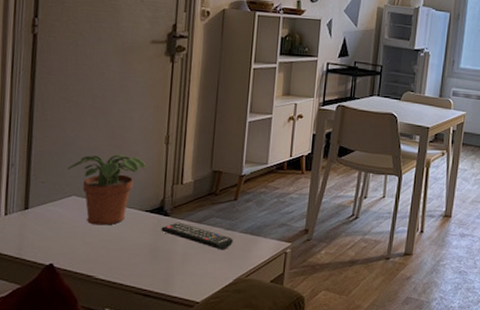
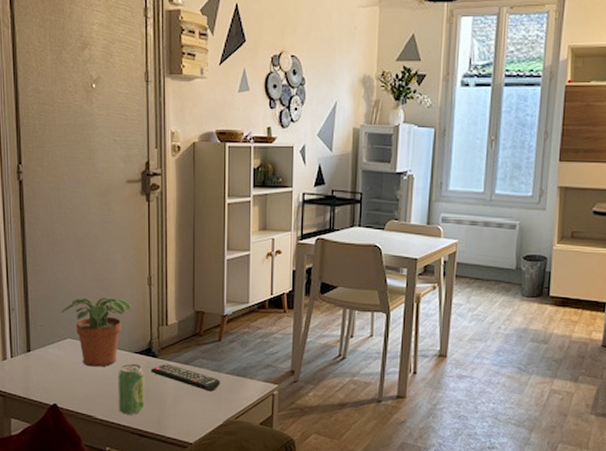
beverage can: none [122,222,154,274] -> present [117,363,145,415]

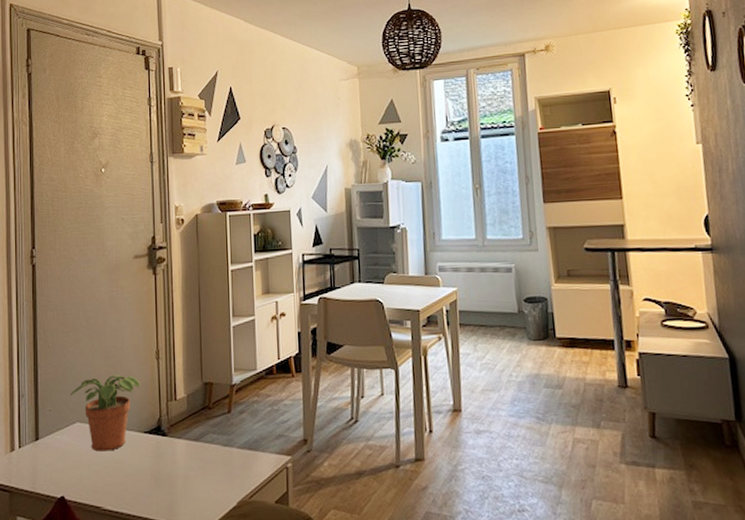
beverage can: present [117,363,145,415] -> none [127,444,155,503]
remote control: present [151,363,220,392] -> none [160,441,232,470]

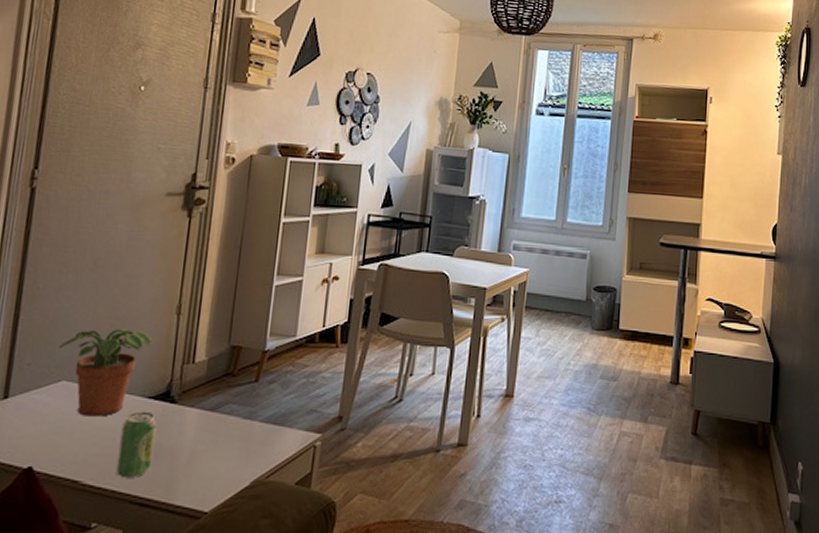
beverage can: none [127,444,155,503] -> present [115,411,157,478]

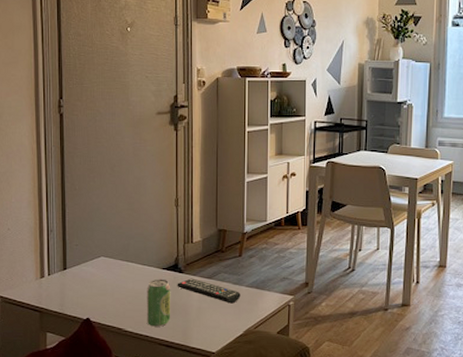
potted plant: present [57,327,153,417] -> none [95,217,160,283]
remote control: none [165,410,252,445] -> present [177,278,241,304]

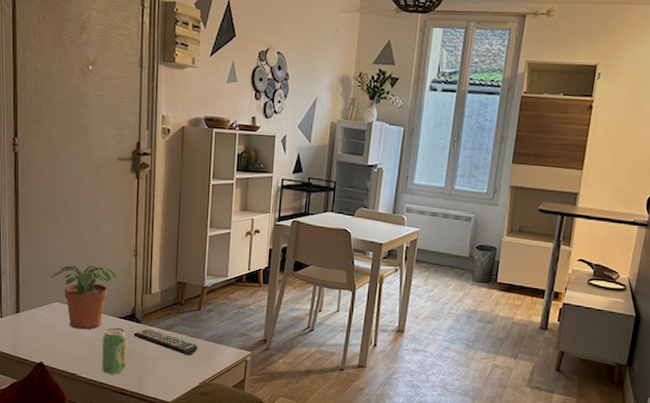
potted plant: none [95,217,160,283] -> present [49,264,118,330]

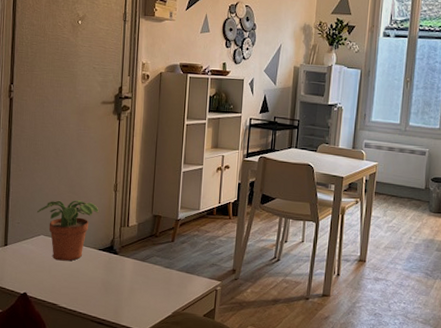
beverage can: present [101,327,127,375] -> none [80,259,106,305]
remote control: present [133,328,198,356] -> none [111,260,171,286]

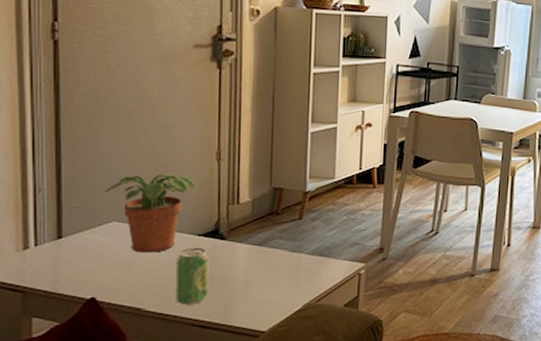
beverage can: none [80,259,106,305] -> present [175,247,209,305]

